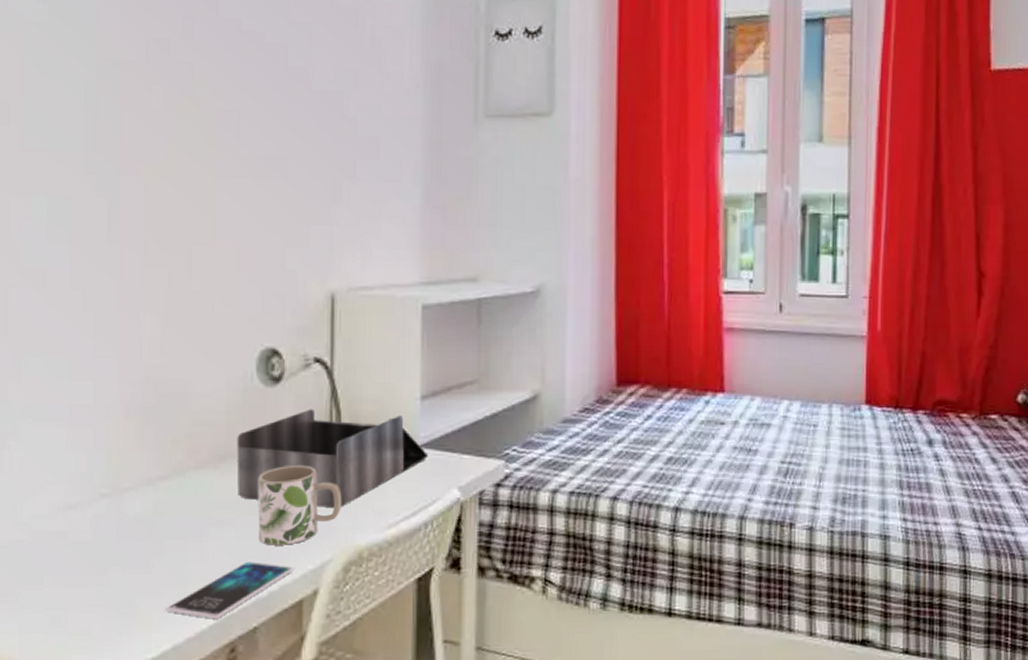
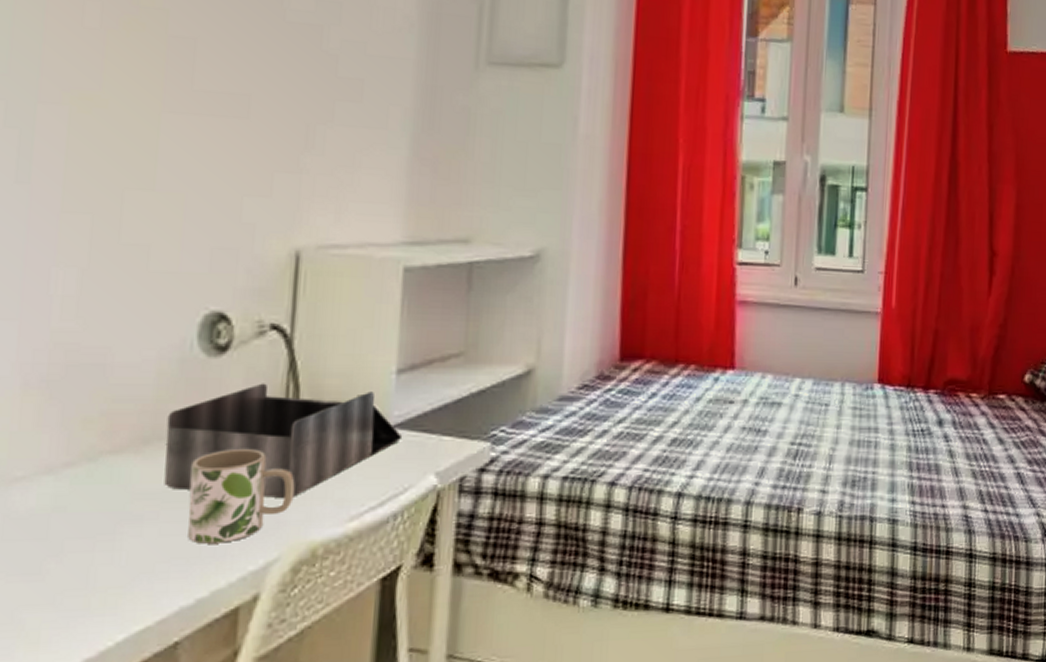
smartphone: present [165,561,295,619] -> none [59,563,231,635]

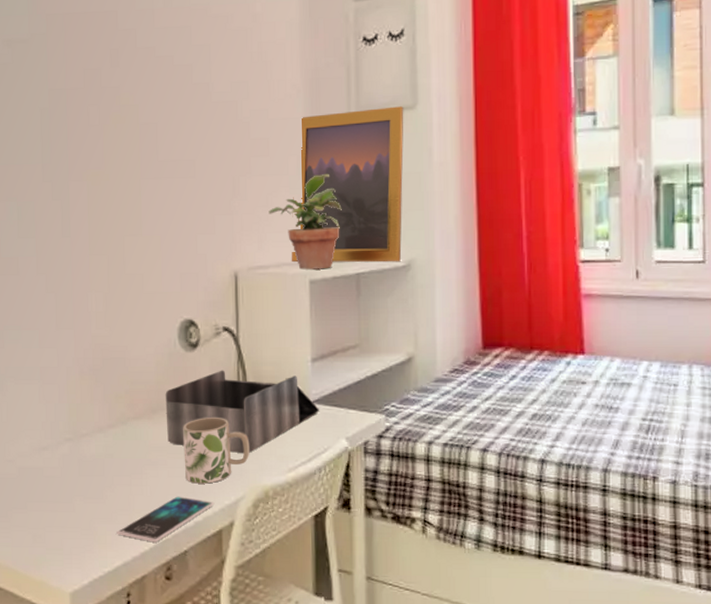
smartphone: none [59,563,231,635] -> present [117,496,215,543]
potted plant: none [354,133,457,255] -> present [268,174,342,270]
picture frame: none [380,57,548,251] -> present [291,106,404,263]

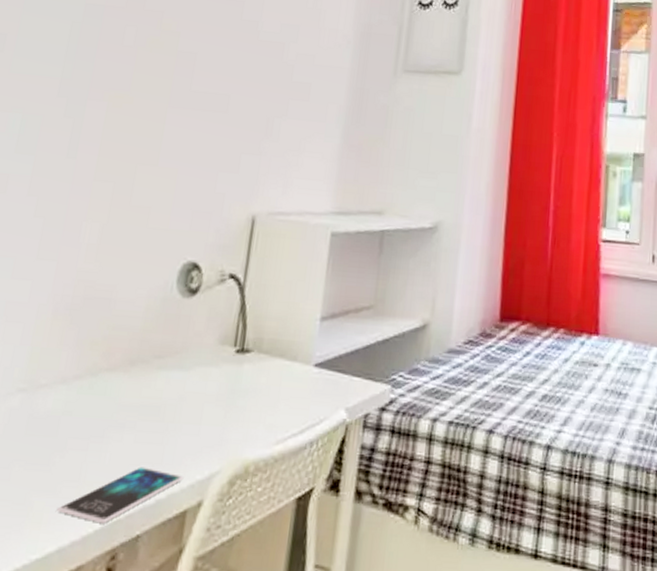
desk organizer: present [165,370,320,454] -> none [142,321,322,420]
mug: present [183,418,250,484] -> none [155,374,237,454]
potted plant: present [268,174,342,270] -> none [299,125,376,223]
picture frame: present [291,106,404,263] -> none [315,67,450,223]

